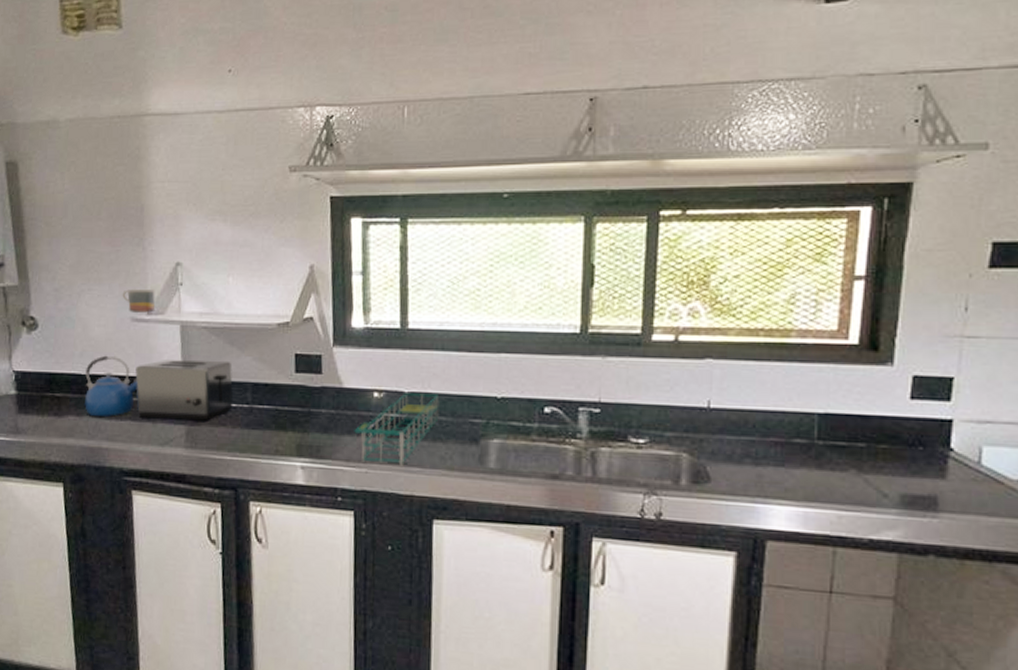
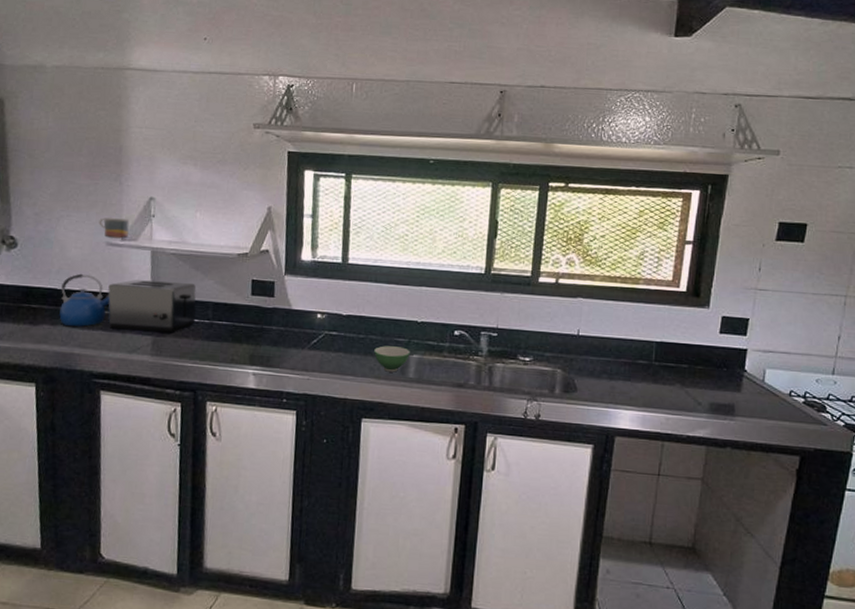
dish rack: present [354,393,439,468] -> none [299,315,371,376]
bowl: none [444,429,491,462] -> present [374,345,411,372]

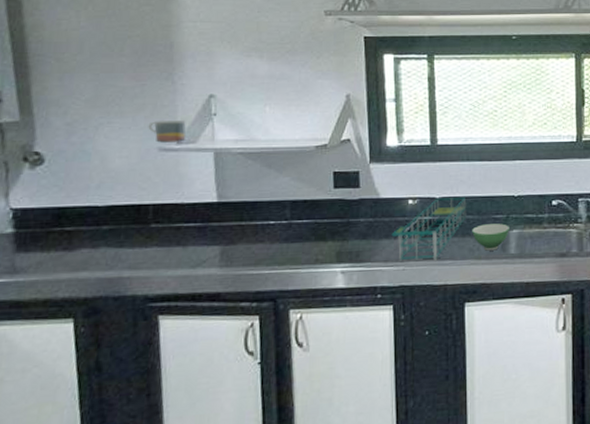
kettle: present [59,273,110,327] -> none [102,185,166,246]
toaster: present [108,279,196,333] -> none [163,182,272,243]
dish rack: none [299,315,371,376] -> present [391,197,467,262]

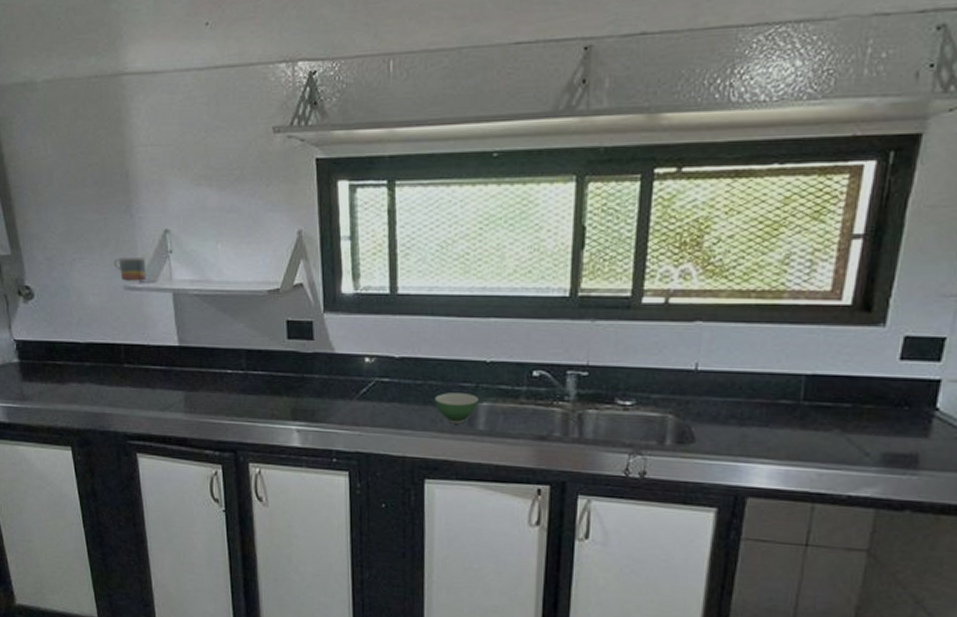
dish rack: present [391,197,467,262] -> none [347,358,430,430]

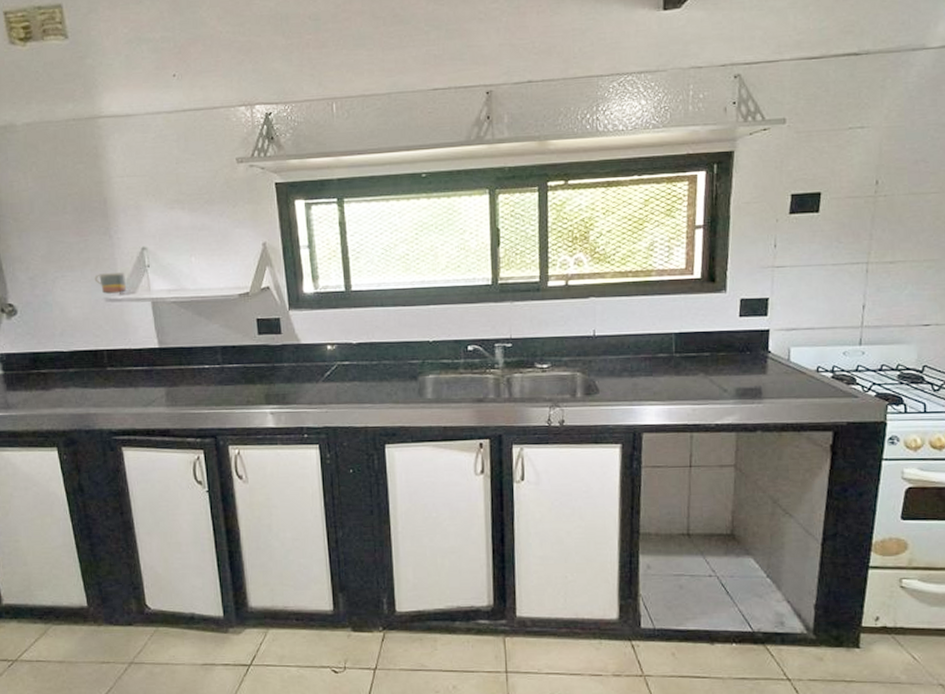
bowl: present [435,392,480,424] -> none [389,369,427,395]

